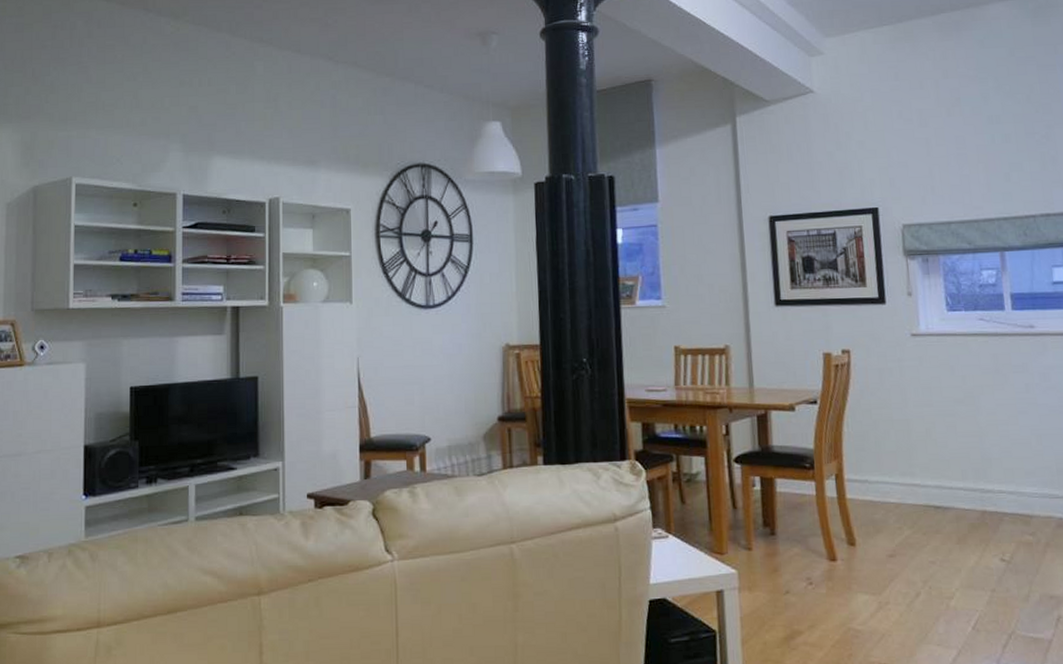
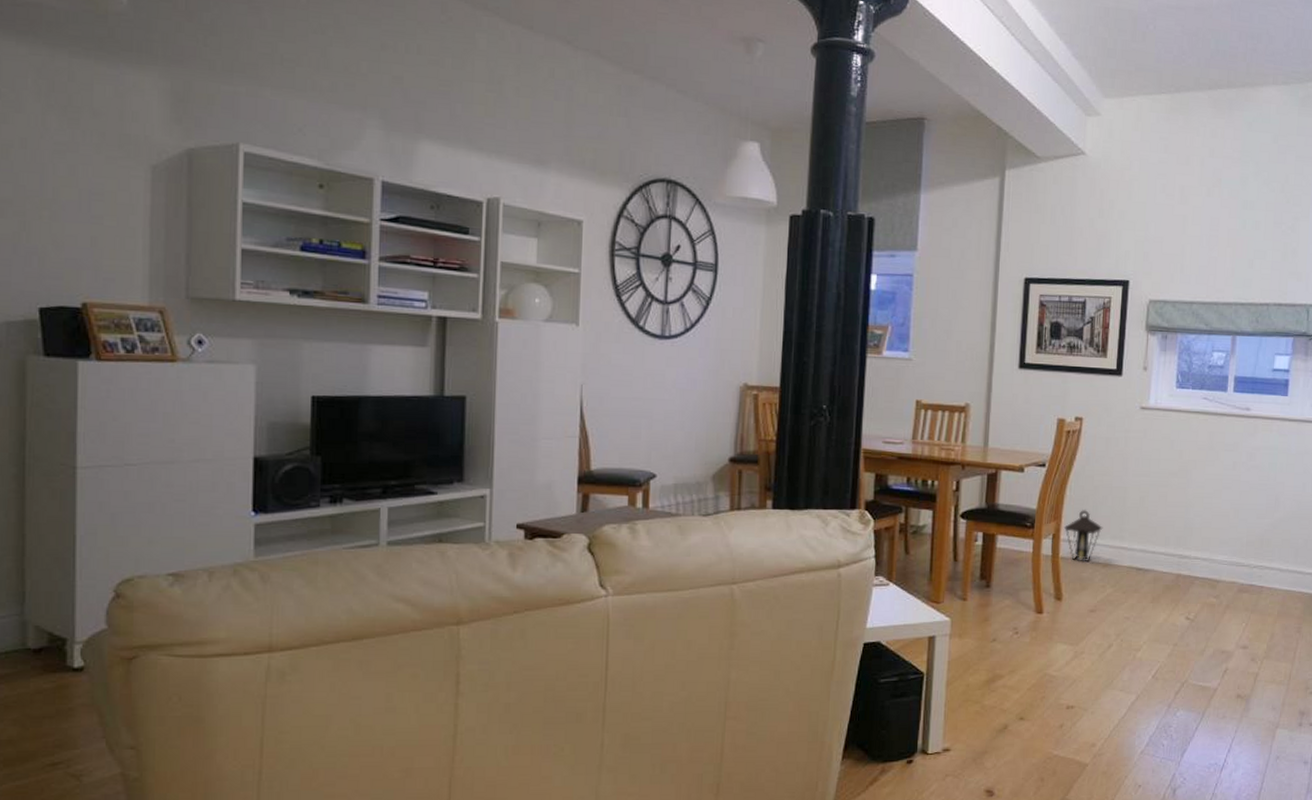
lantern: none [846,445,890,503] -> present [1063,509,1103,563]

